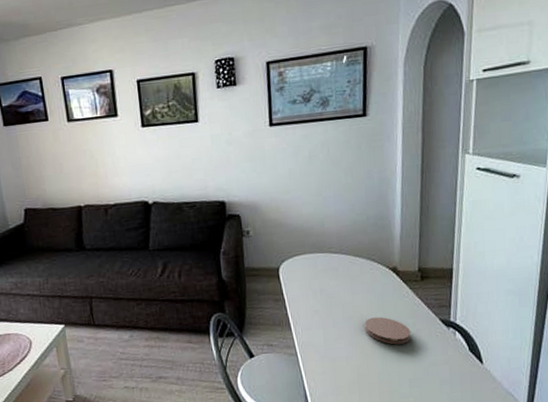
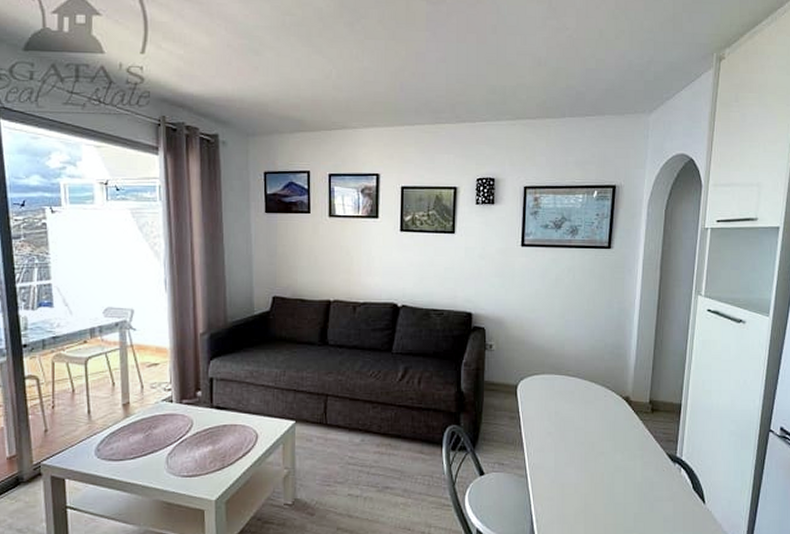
coaster: present [364,316,411,345] -> none [594,445,639,476]

